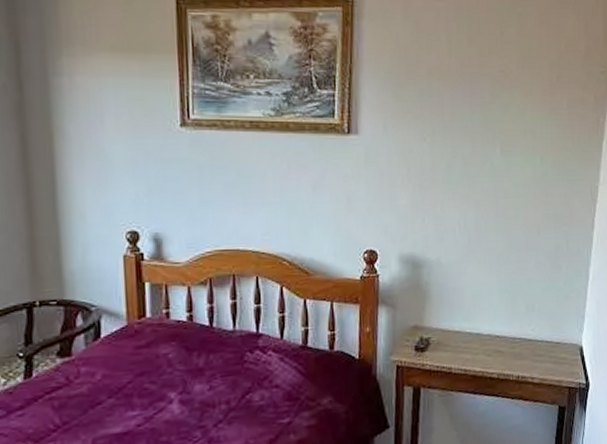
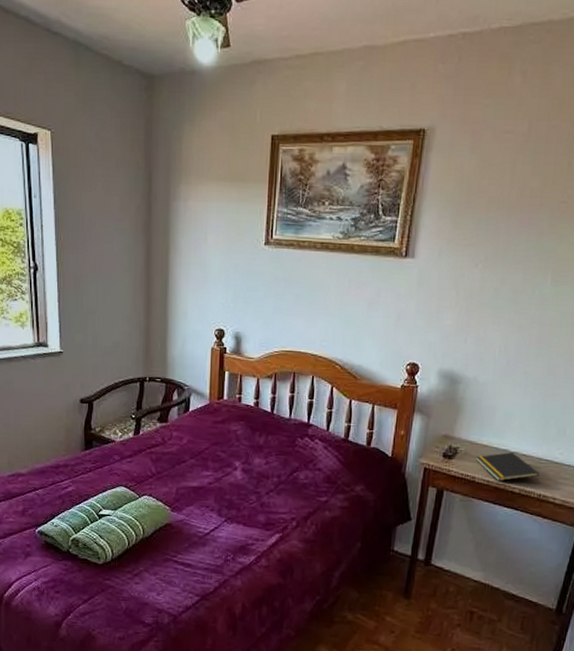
notepad: none [450,335,515,369] -> present [476,452,539,481]

